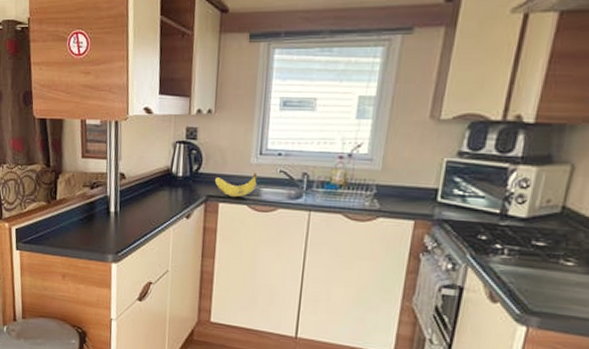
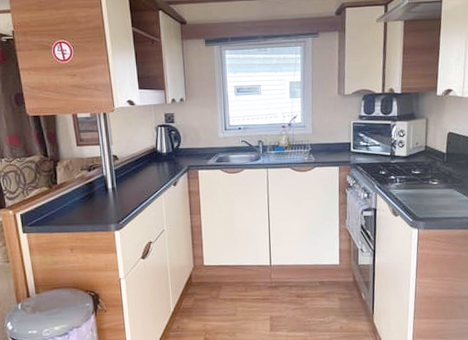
banana: present [214,173,258,198] -> none [192,144,226,165]

